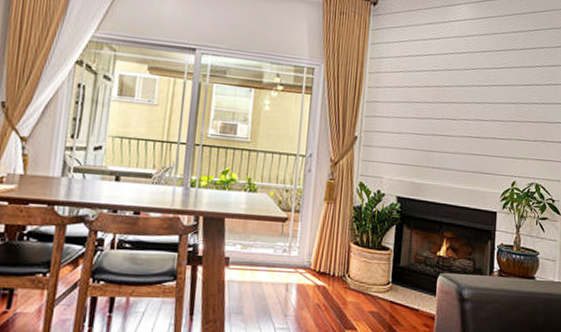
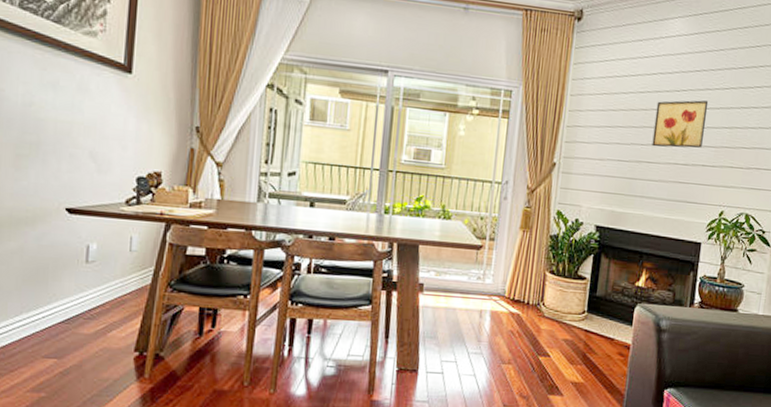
wall art: none [446,78,496,122] -> present [652,100,709,148]

